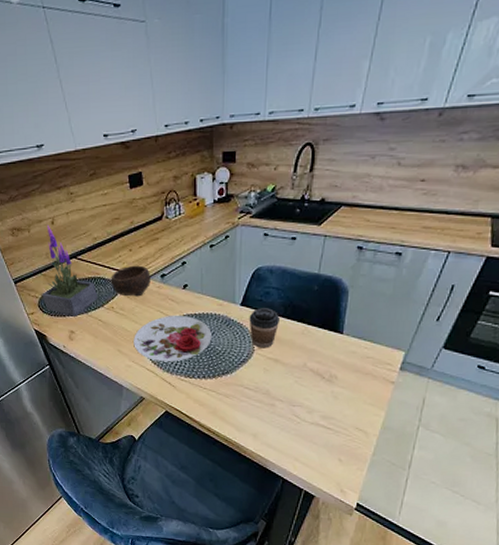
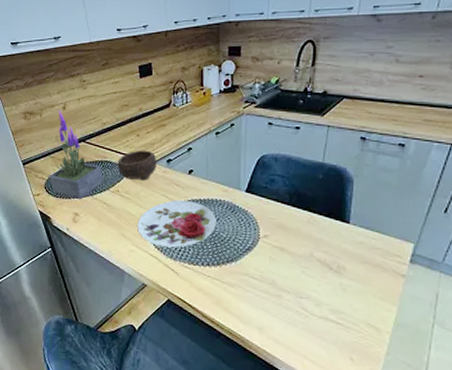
coffee cup: present [249,308,279,349] -> none [254,195,285,236]

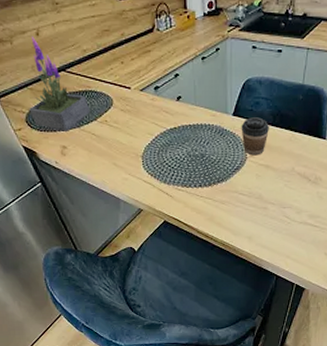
bowl: present [117,150,157,181] -> none [103,78,144,110]
plate: present [137,200,217,248] -> none [129,127,206,173]
coffee cup: none [254,195,285,236] -> present [241,117,269,156]

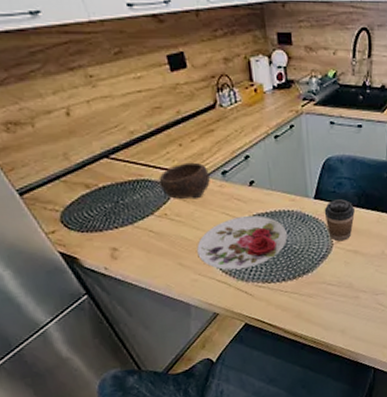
potted plant: present [29,36,91,131] -> none [59,116,145,230]
bowl: none [103,78,144,110] -> present [158,162,210,199]
plate: none [129,127,206,173] -> present [197,215,288,270]

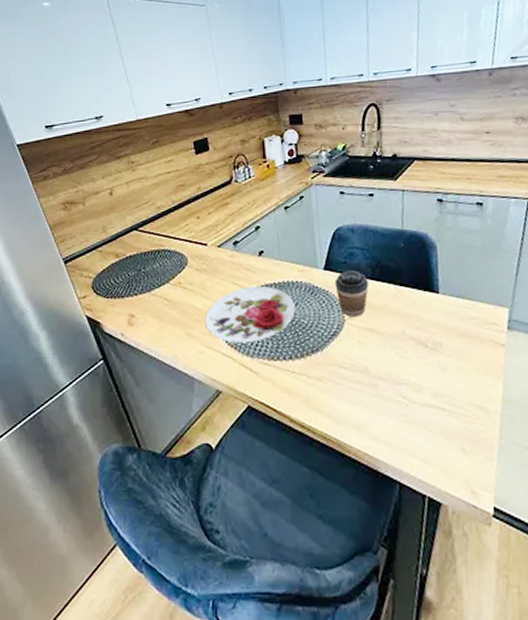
bowl: present [158,162,210,199] -> none [177,233,222,269]

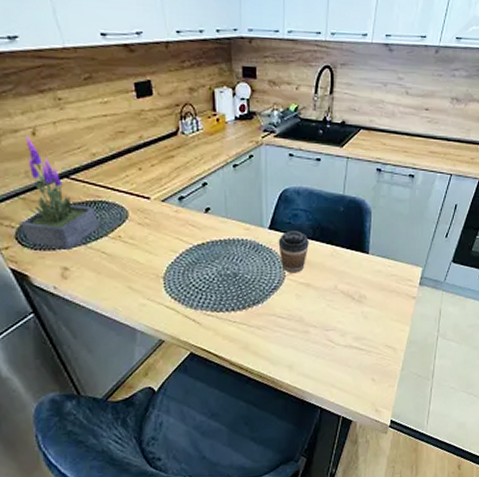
potted plant: none [97,196,163,297] -> present [20,135,100,250]
plate: present [205,286,296,344] -> none [148,243,240,297]

